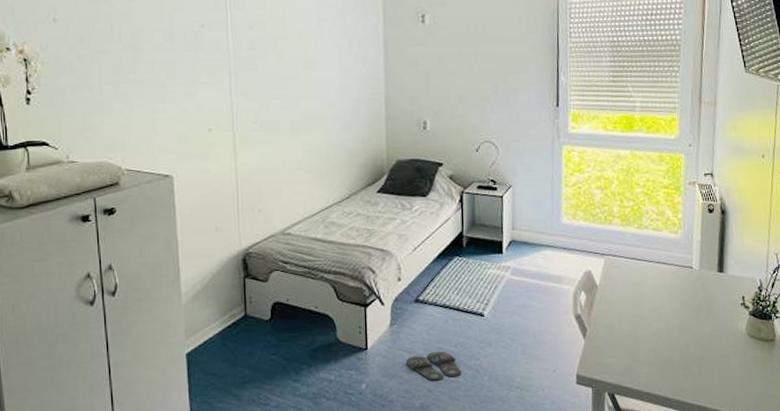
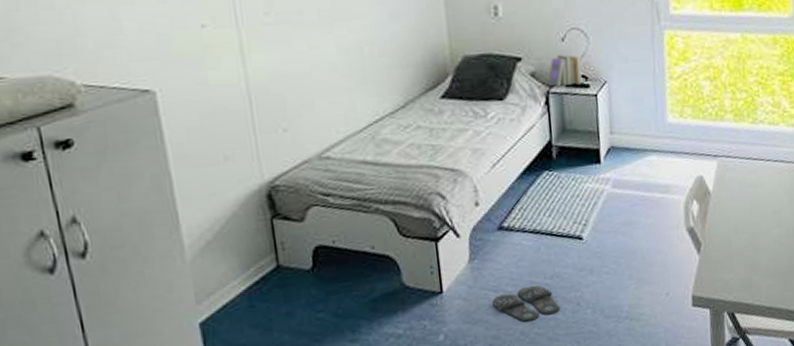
books: none [463,162,491,189] -> present [548,54,582,88]

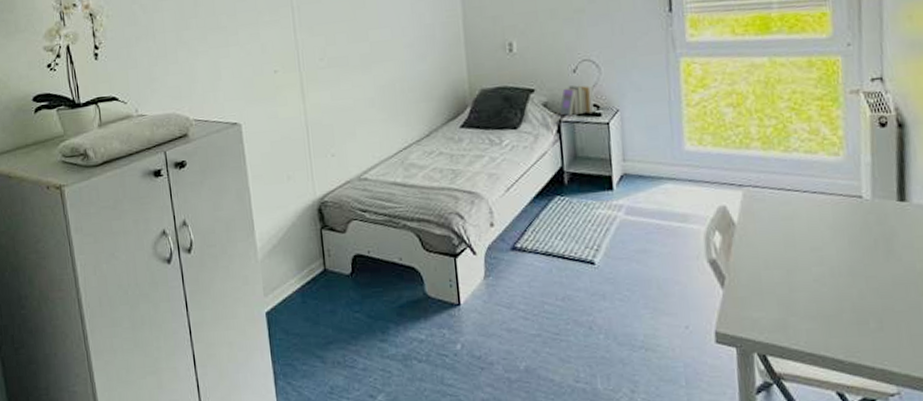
slippers: present [493,285,561,322] -> none [506,306,572,341]

